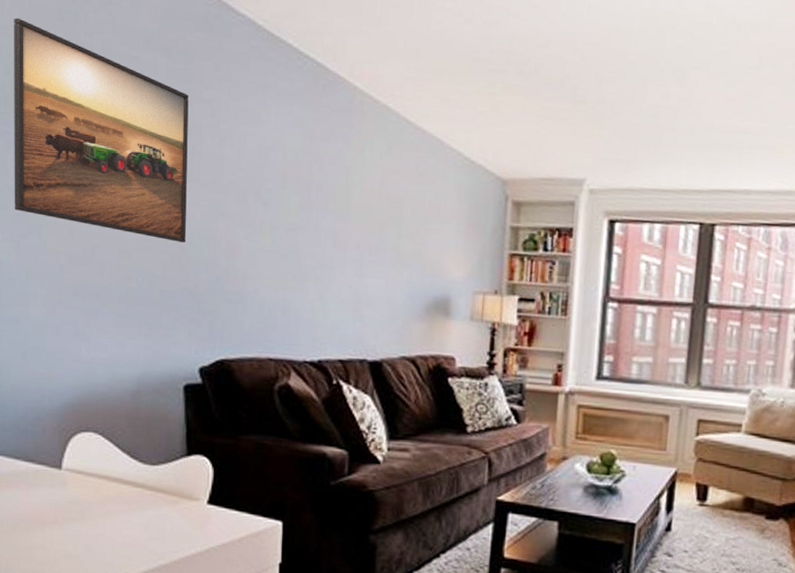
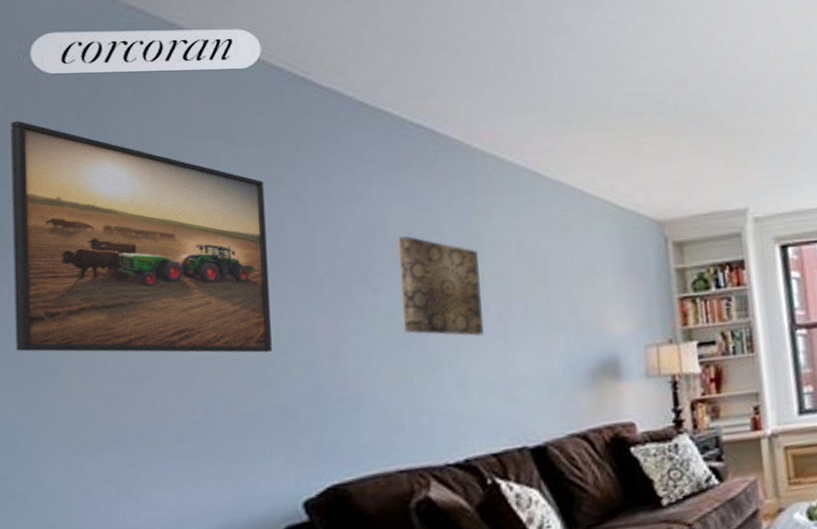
wall art: none [283,160,347,259] -> present [397,236,484,337]

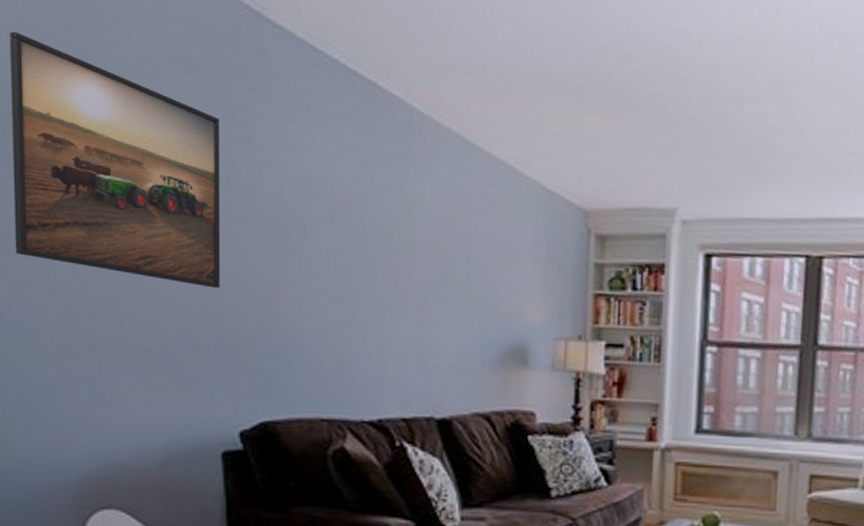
wall art: present [397,236,484,337] -> none [334,192,407,303]

